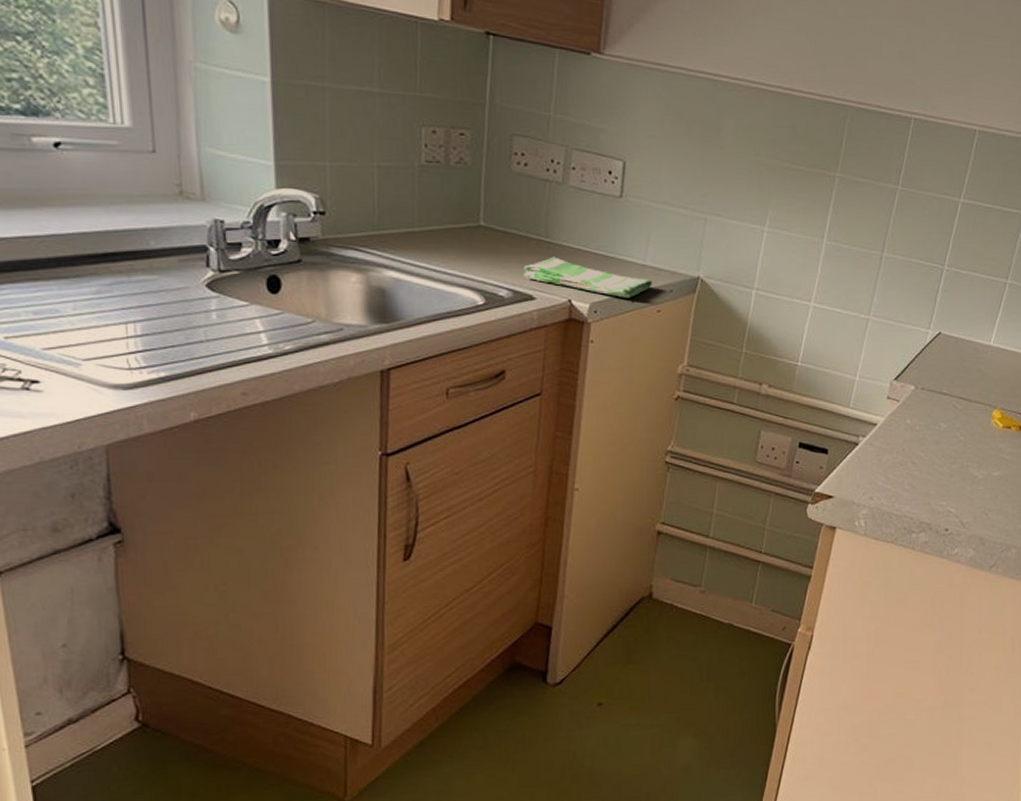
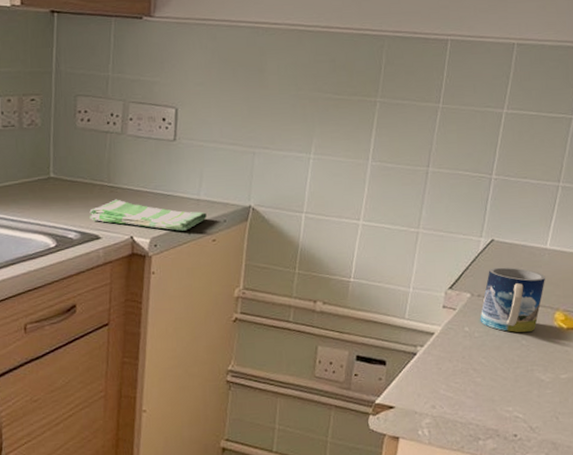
mug: none [922,361,987,429] -> present [480,267,546,333]

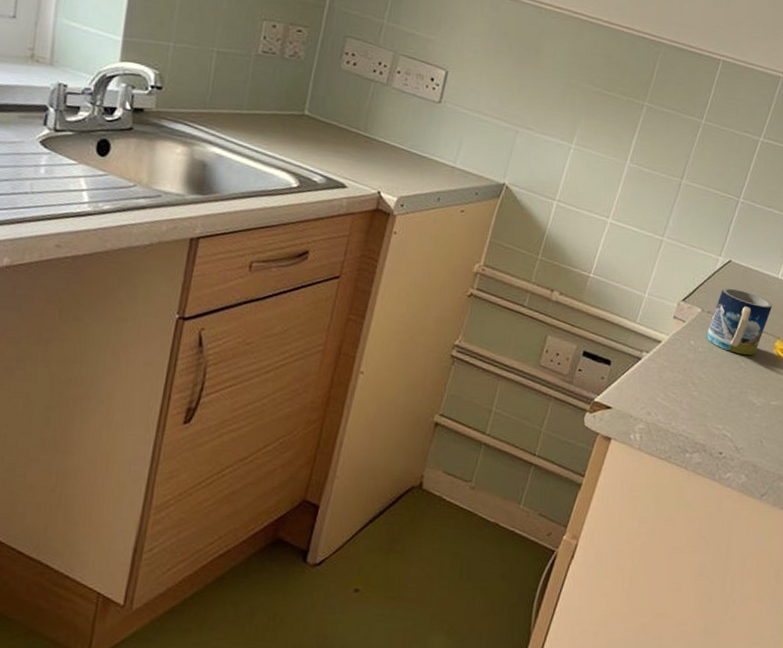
dish towel: present [89,199,207,231] -> none [338,150,459,196]

